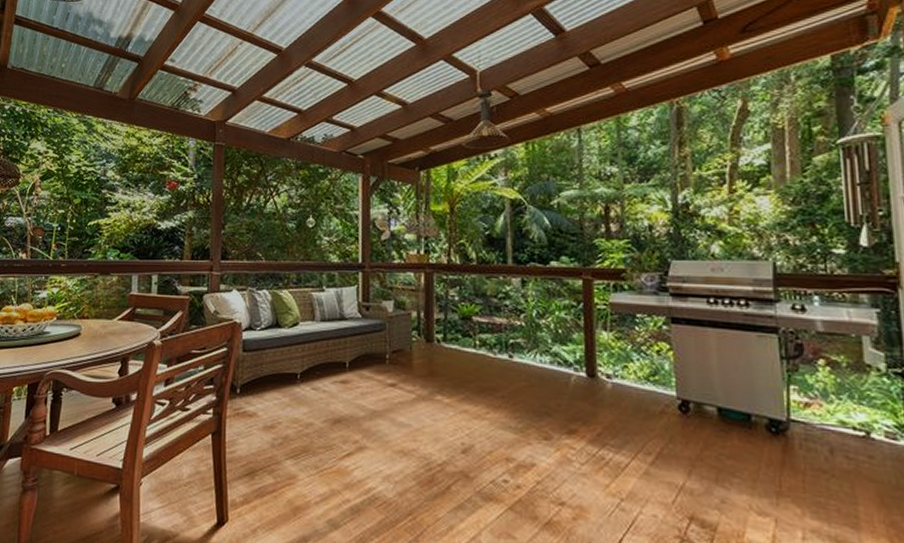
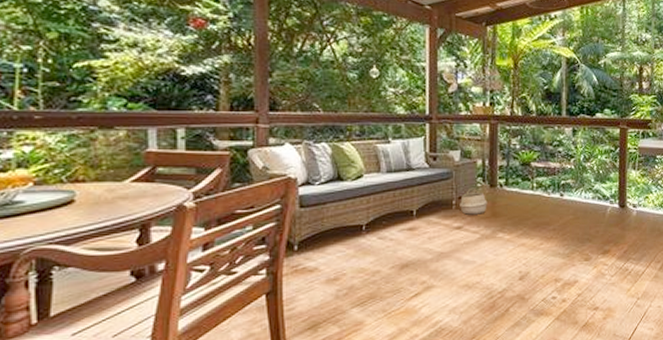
woven basket: none [394,341,424,372] -> present [460,187,487,215]

